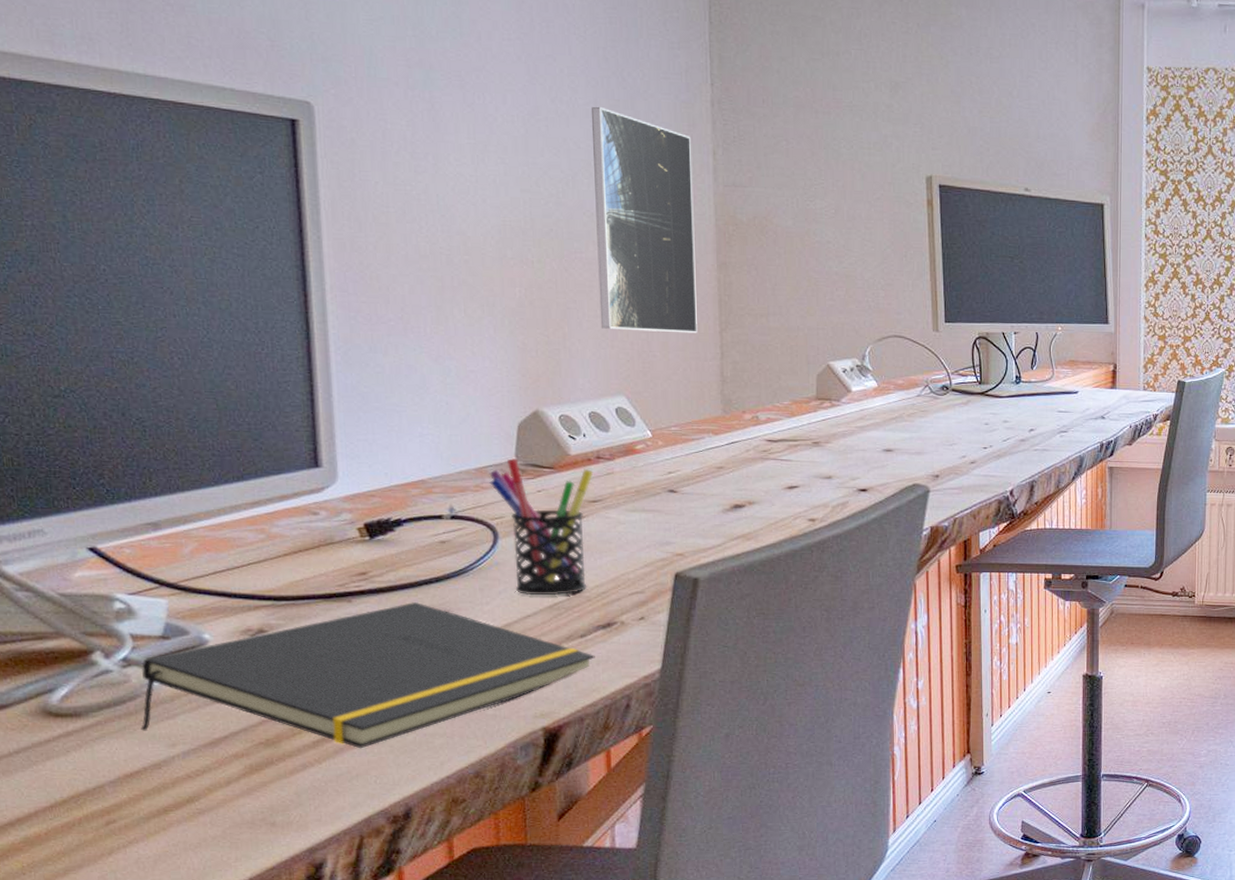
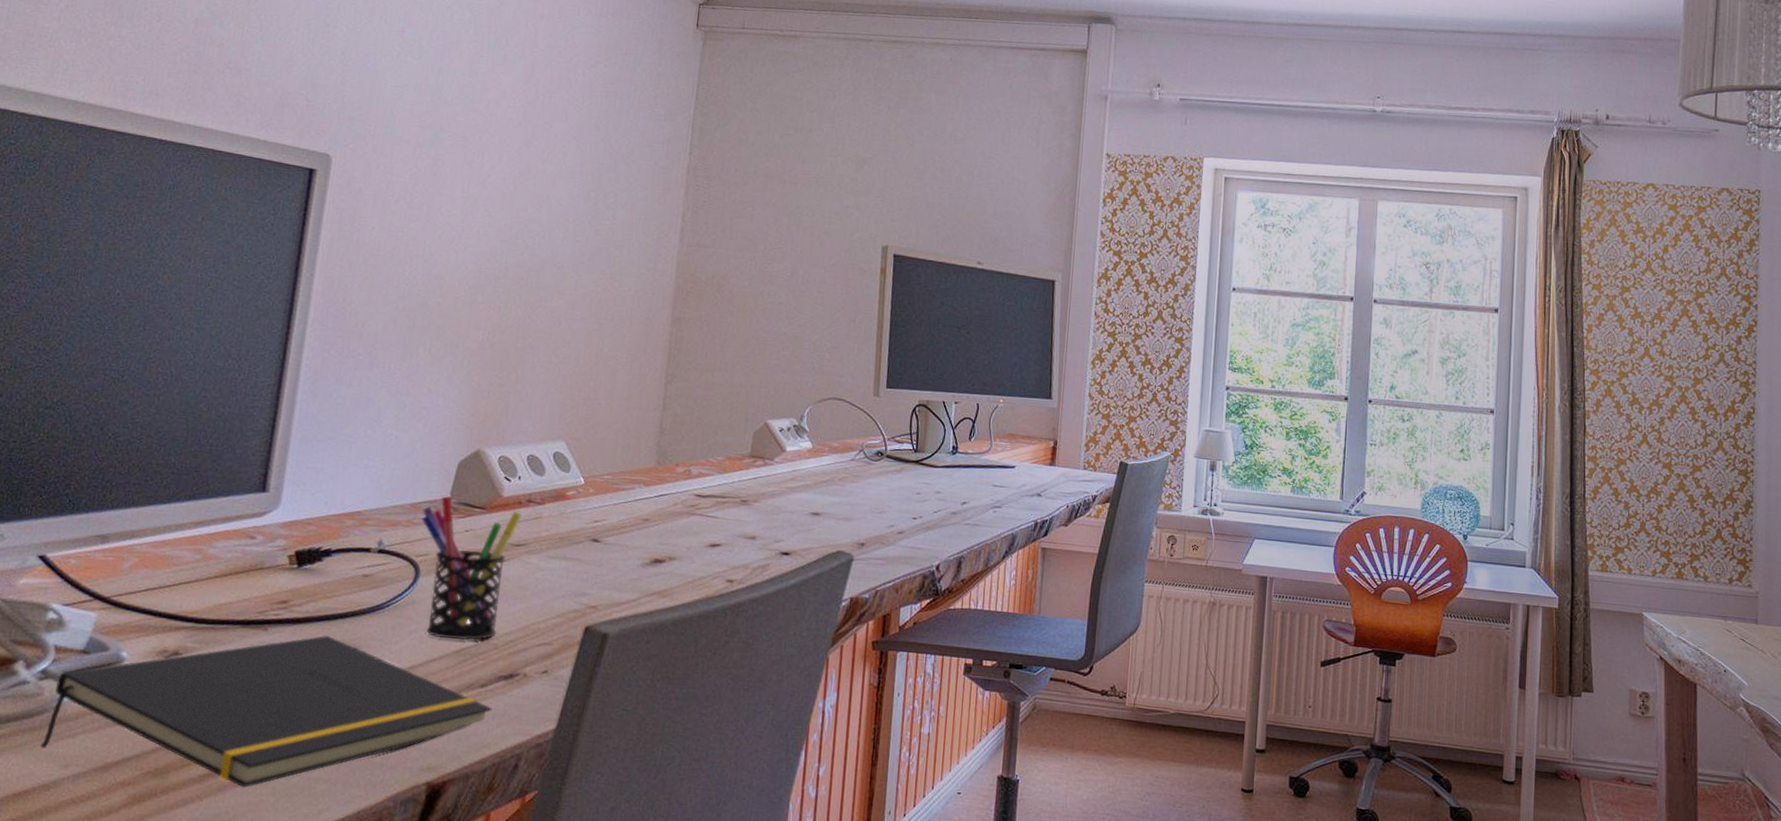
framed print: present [590,106,697,334] -> none [552,168,664,385]

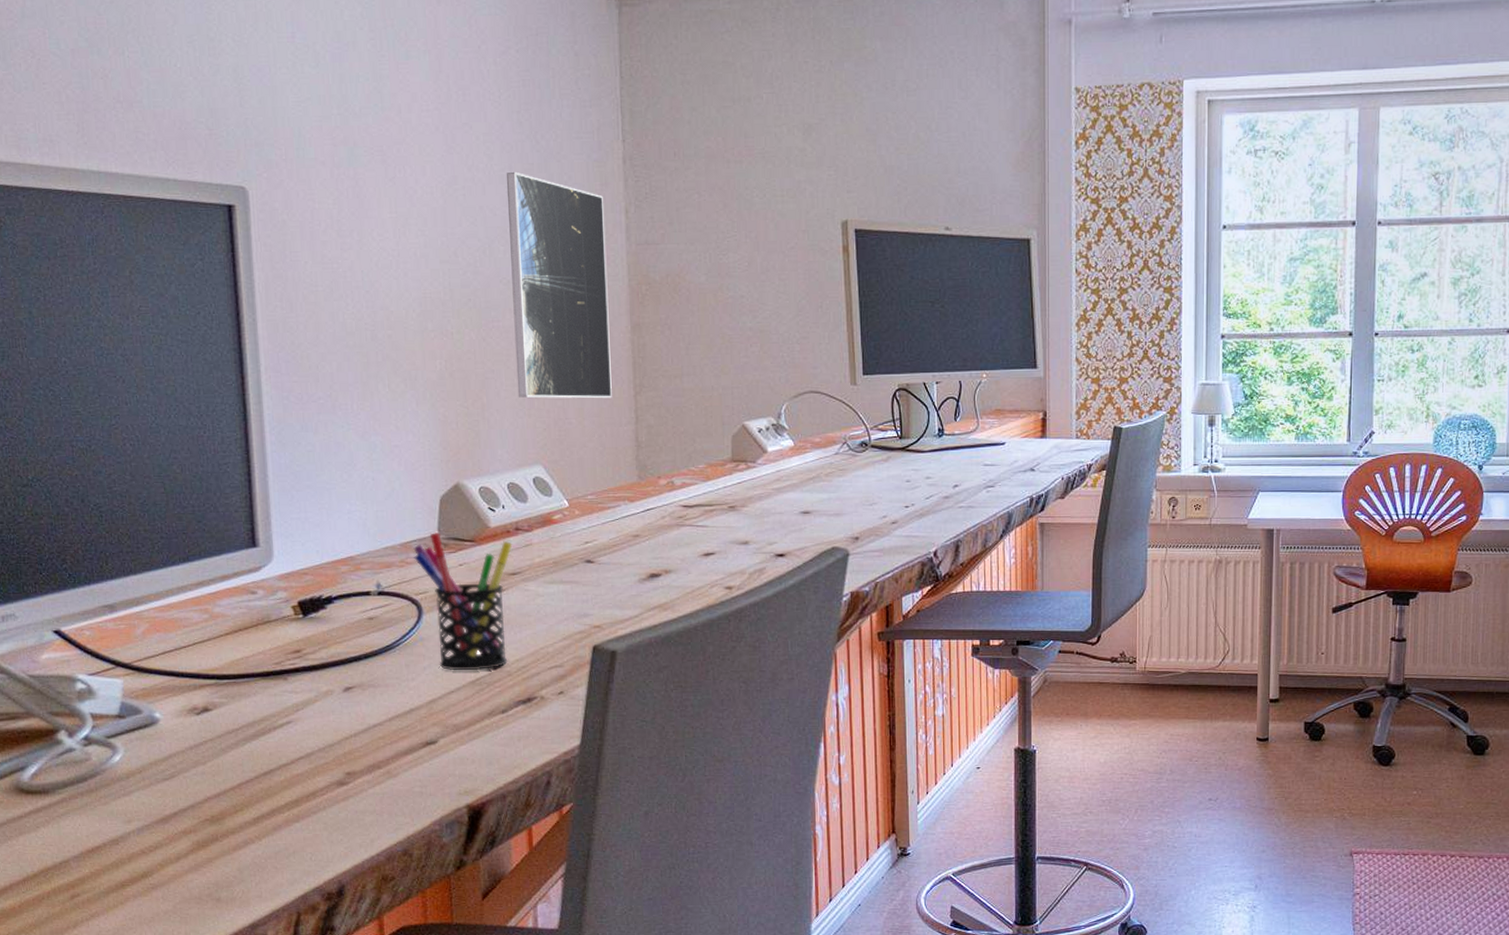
notepad: present [40,636,492,788] -> none [100,679,516,826]
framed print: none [552,168,664,385] -> present [506,171,612,399]

